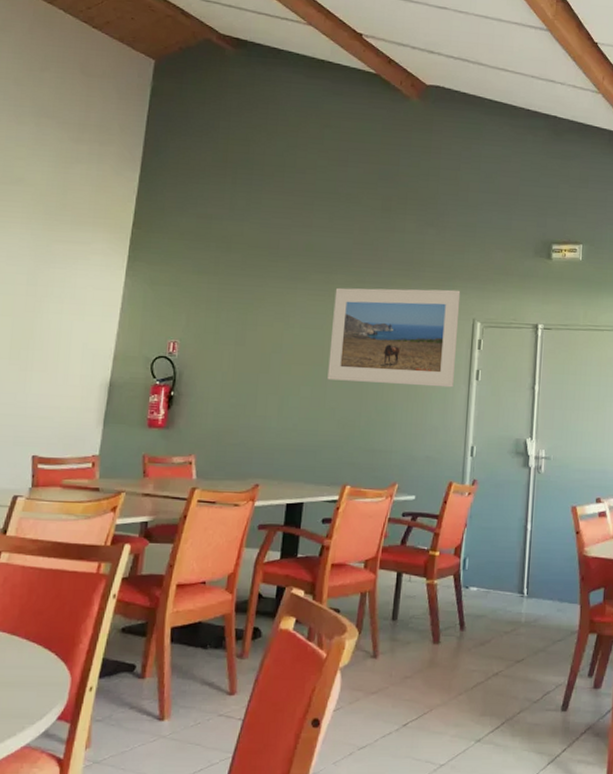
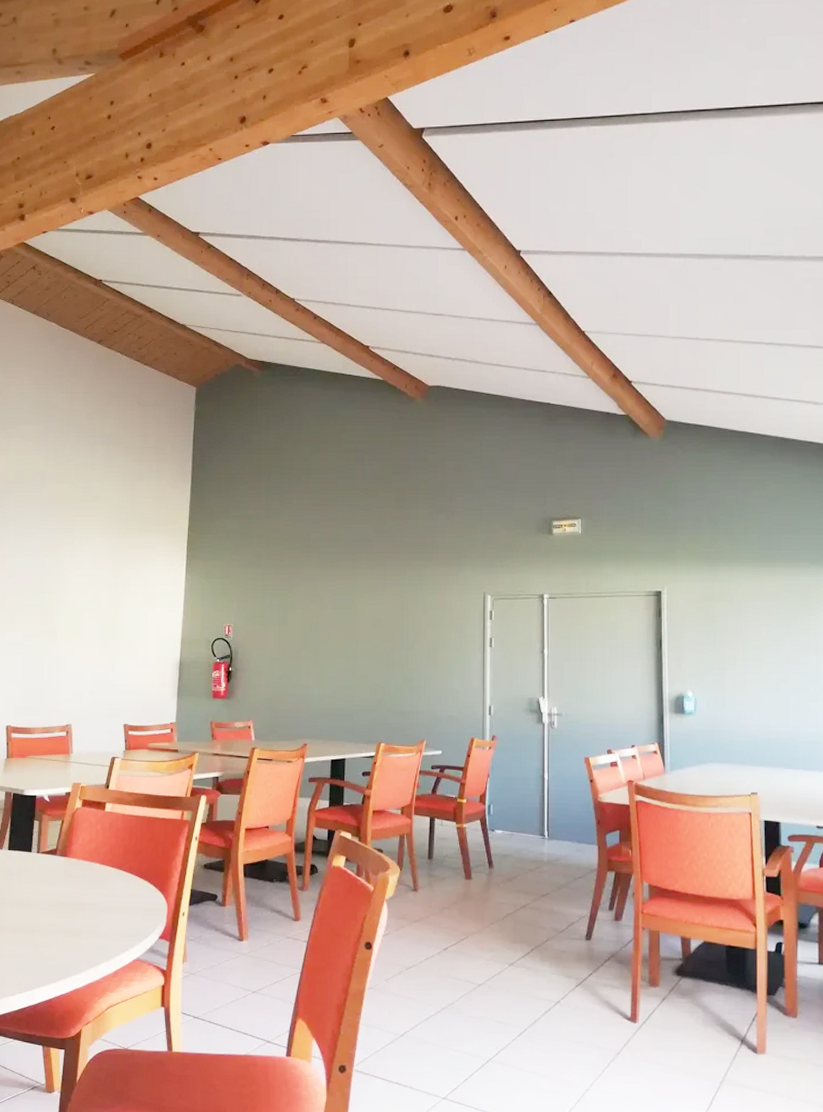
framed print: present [327,287,461,388] -> none [359,567,471,655]

